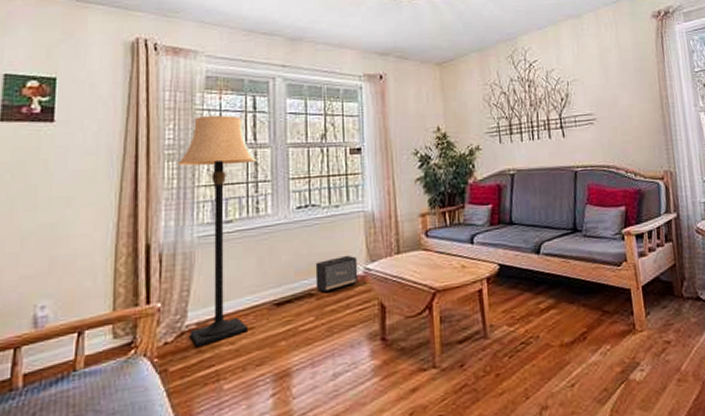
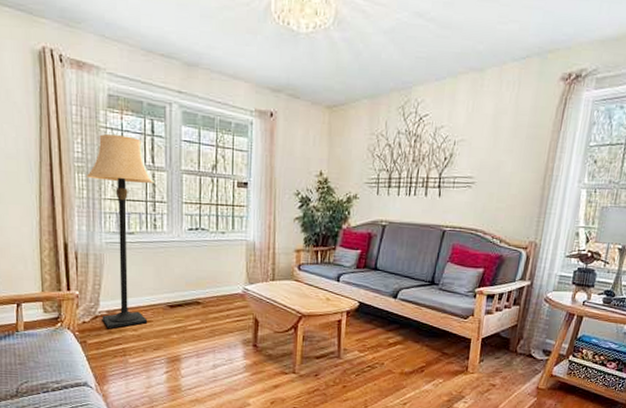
speaker: present [315,255,358,293] -> none [202,275,238,303]

